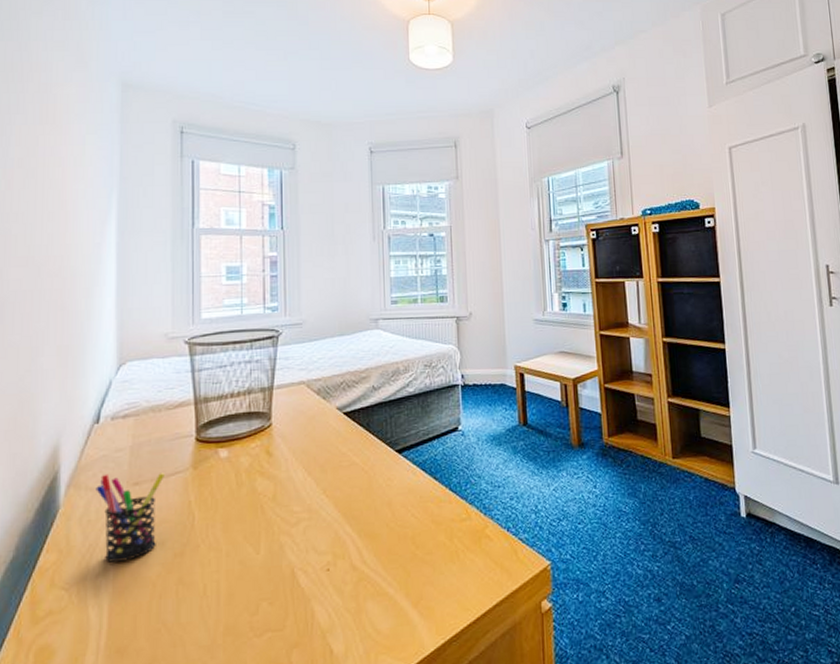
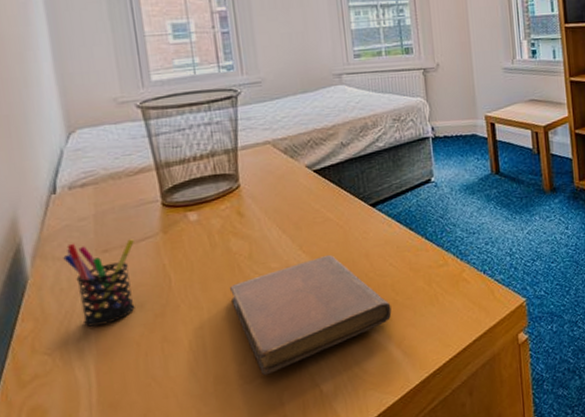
notebook: none [251,500,410,629] -> present [230,254,392,375]

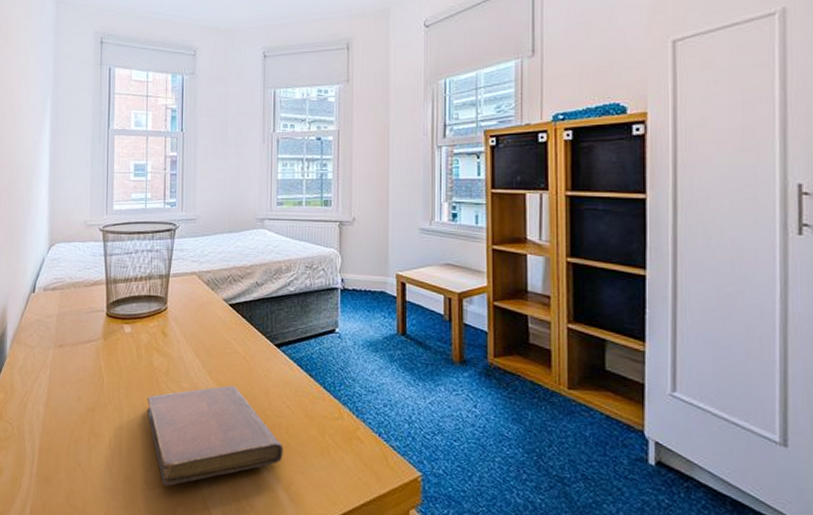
pen holder: present [63,239,135,327] -> none [32,335,83,408]

